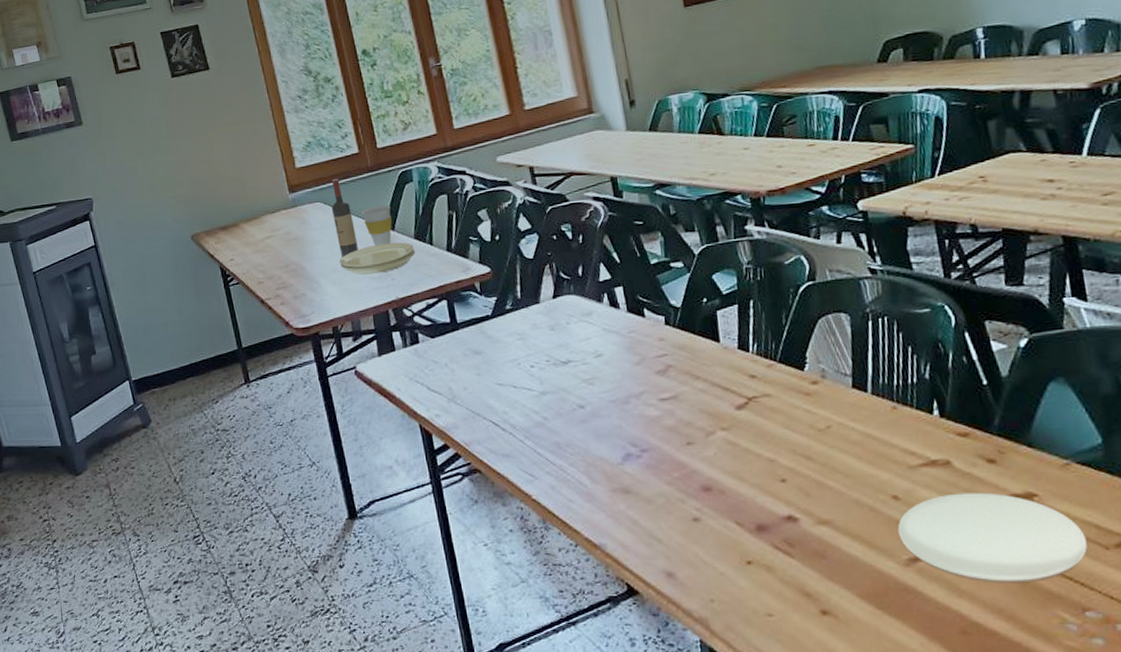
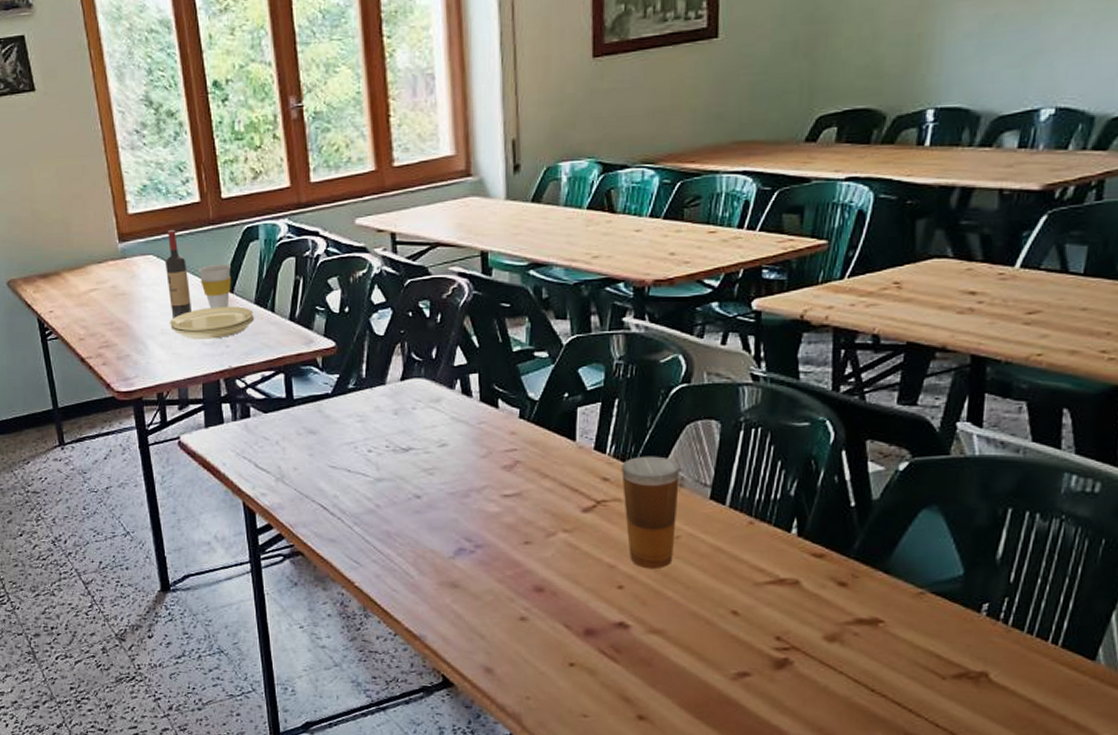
beverage cup: none [765,350,828,461] -> present [621,456,680,570]
plate: present [897,492,1088,583] -> none [731,613,925,705]

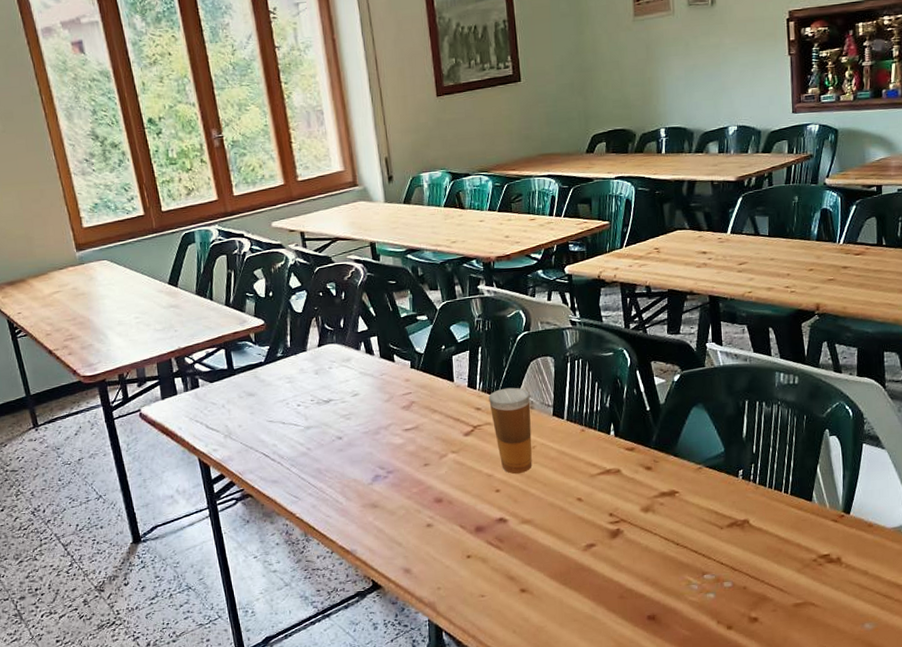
wine bottle: present [165,230,193,320] -> none [117,239,144,312]
plate: present [170,306,255,339] -> none [125,297,197,327]
cup: present [197,263,231,309] -> none [146,263,175,302]

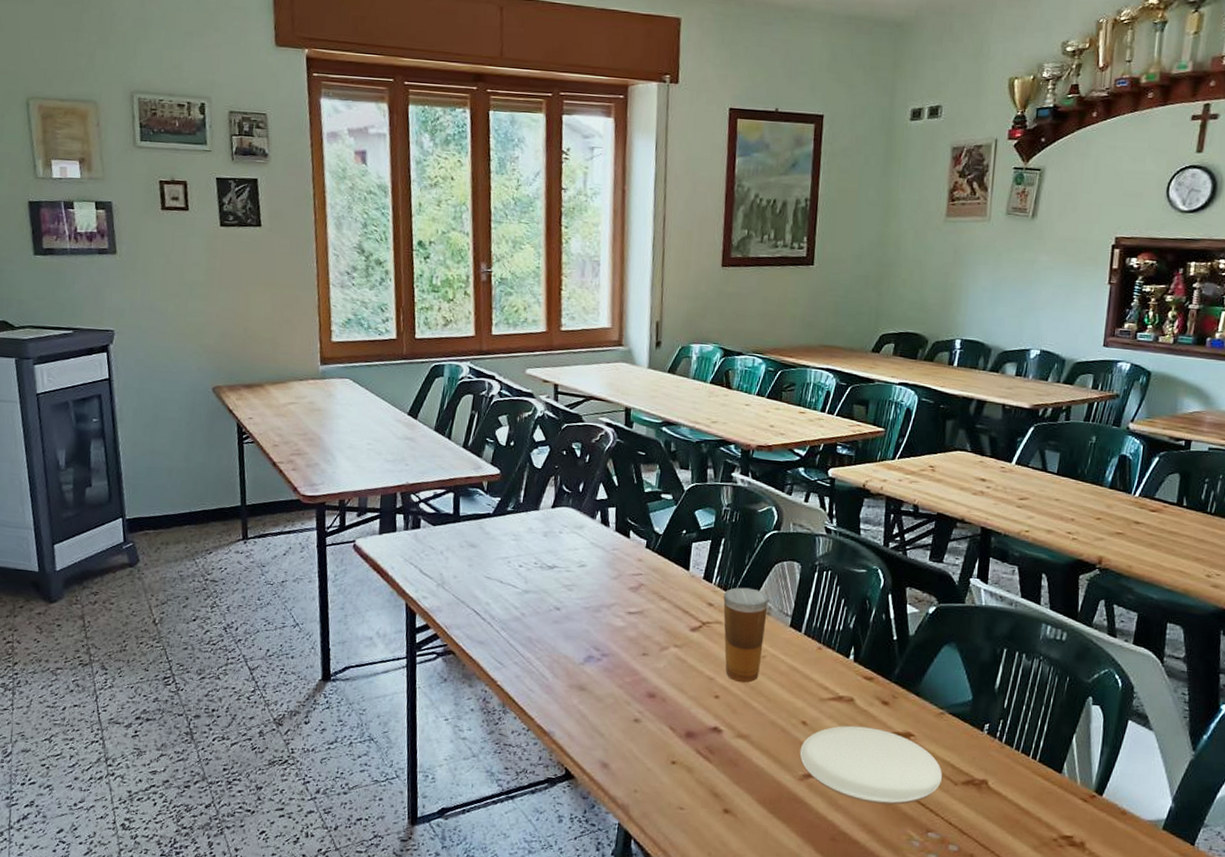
plate: none [579,492,709,559] -> present [799,725,943,805]

